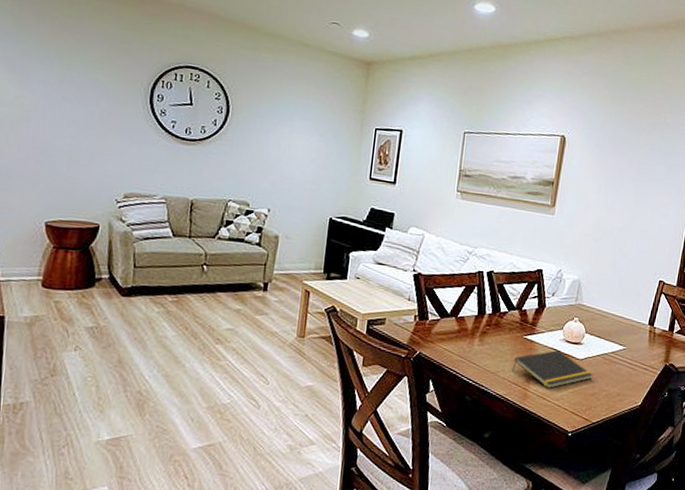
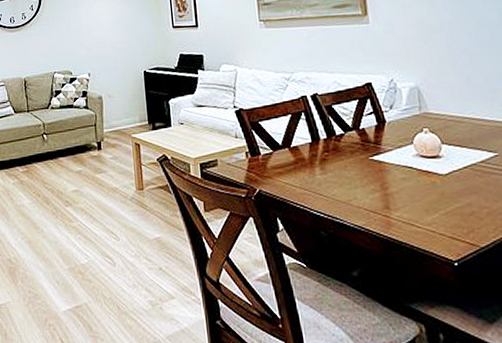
notepad: present [512,350,593,388] -> none [365,168,466,212]

